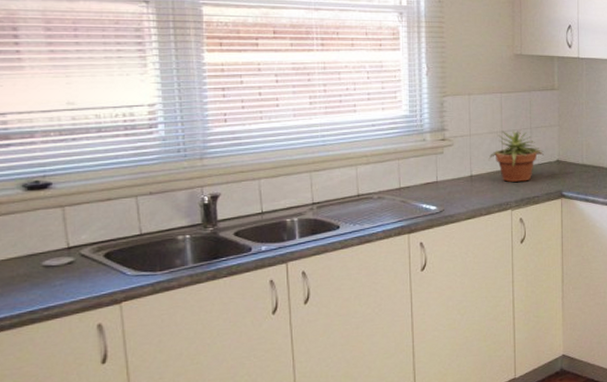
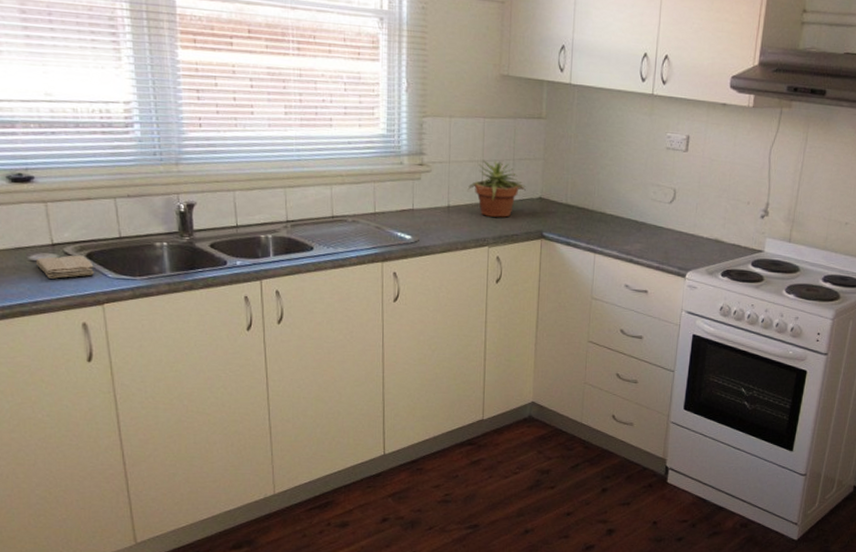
washcloth: none [49,255,112,282] -> present [35,255,94,279]

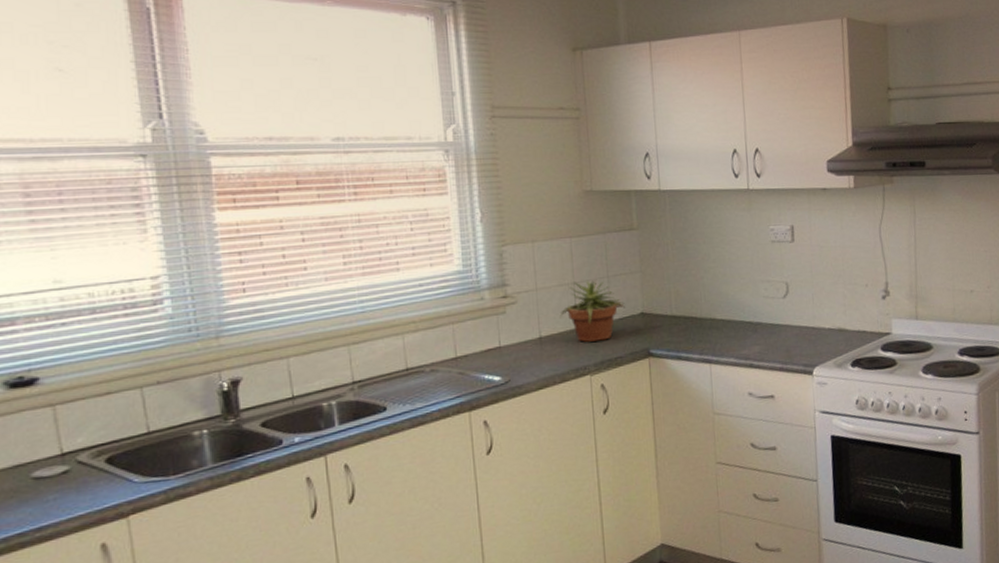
washcloth: present [35,255,94,279] -> none [39,461,116,496]

